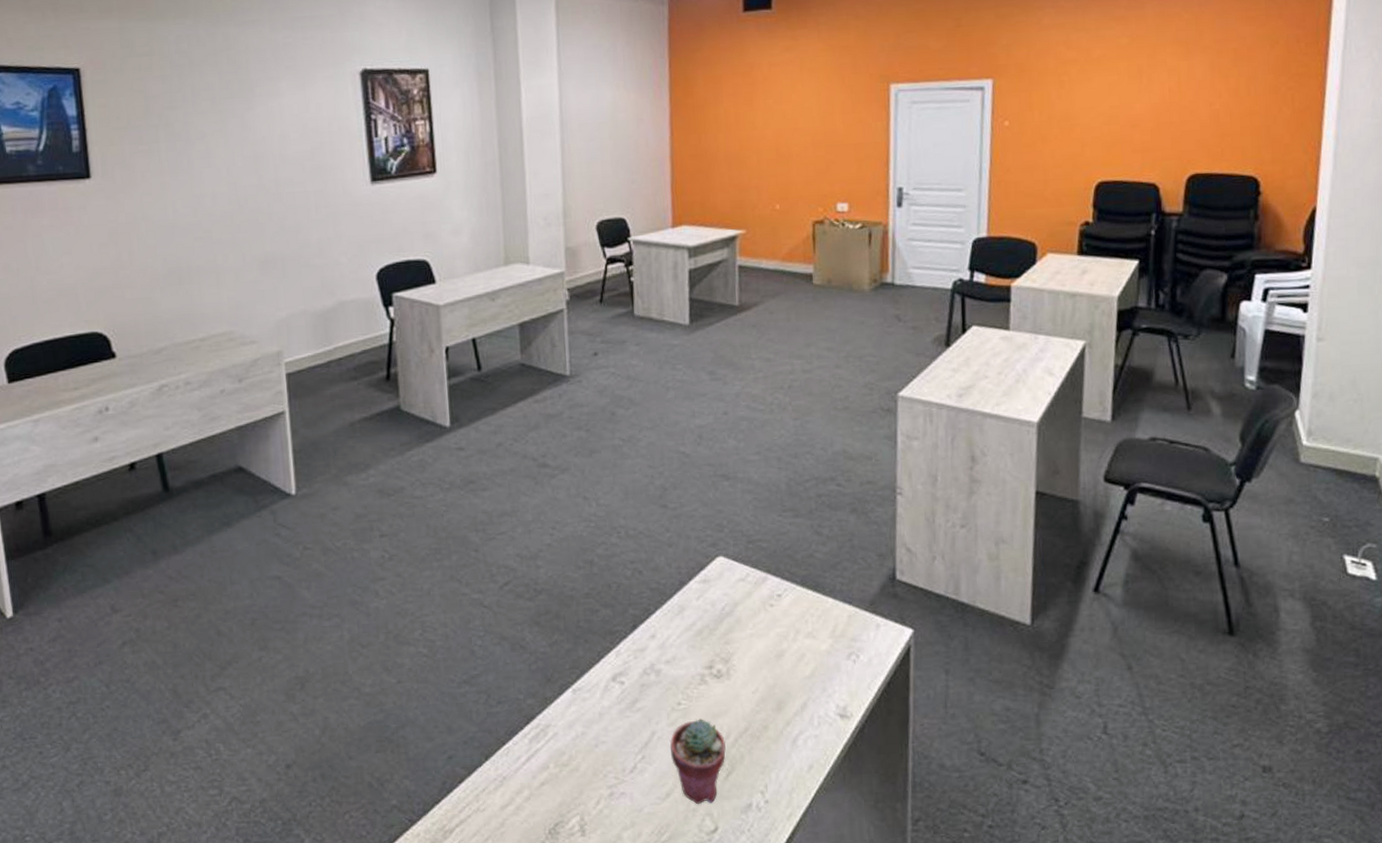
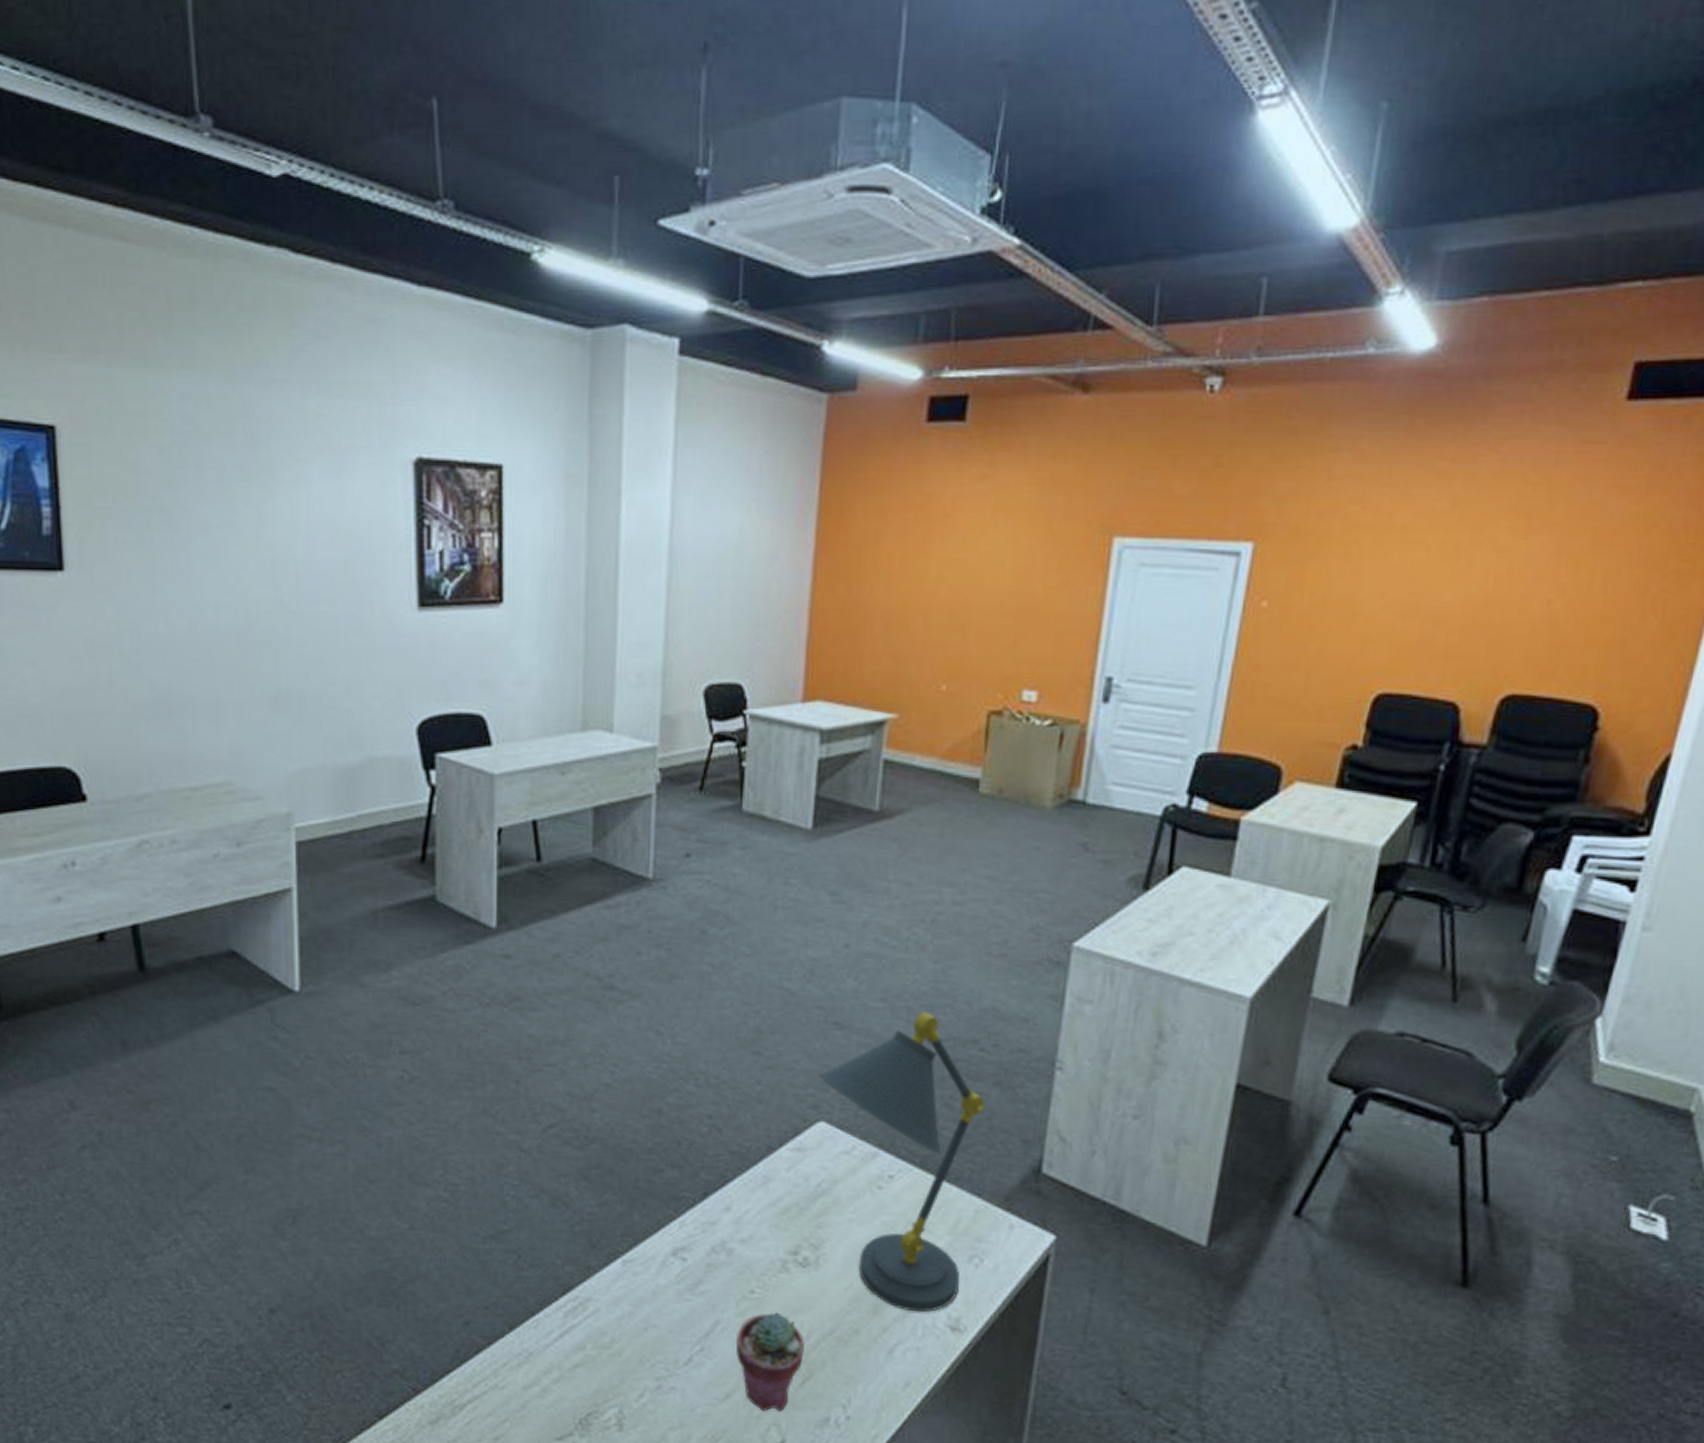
desk lamp: none [713,459,847,706] -> present [817,1012,986,1313]

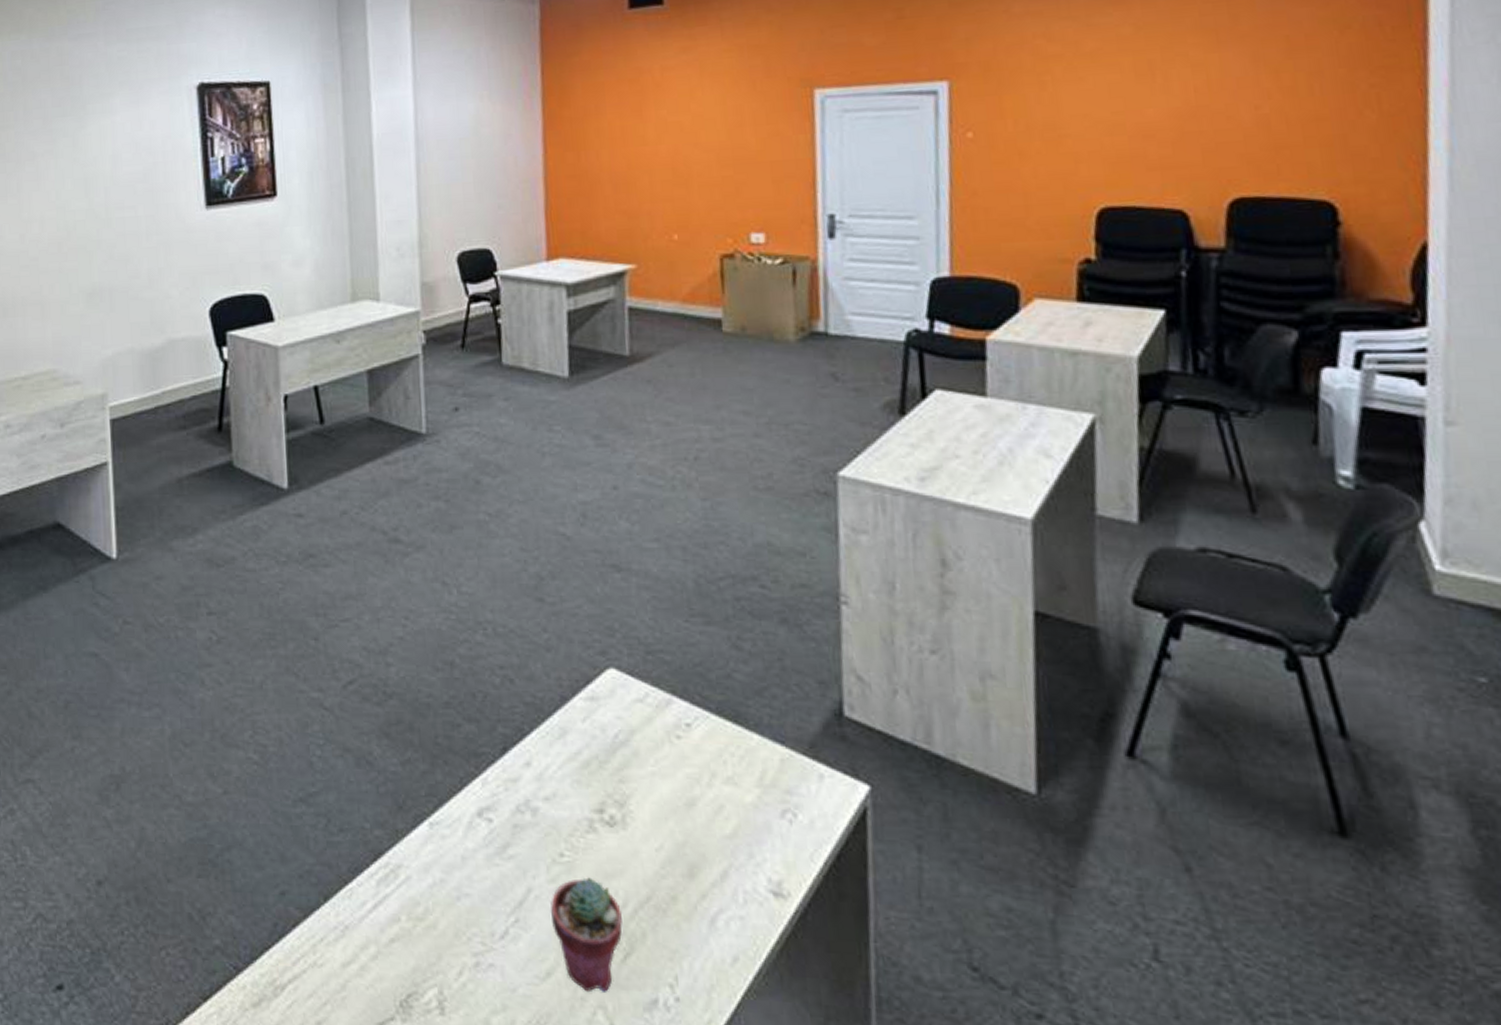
desk lamp: present [817,1012,986,1313] -> none [601,550,776,876]

